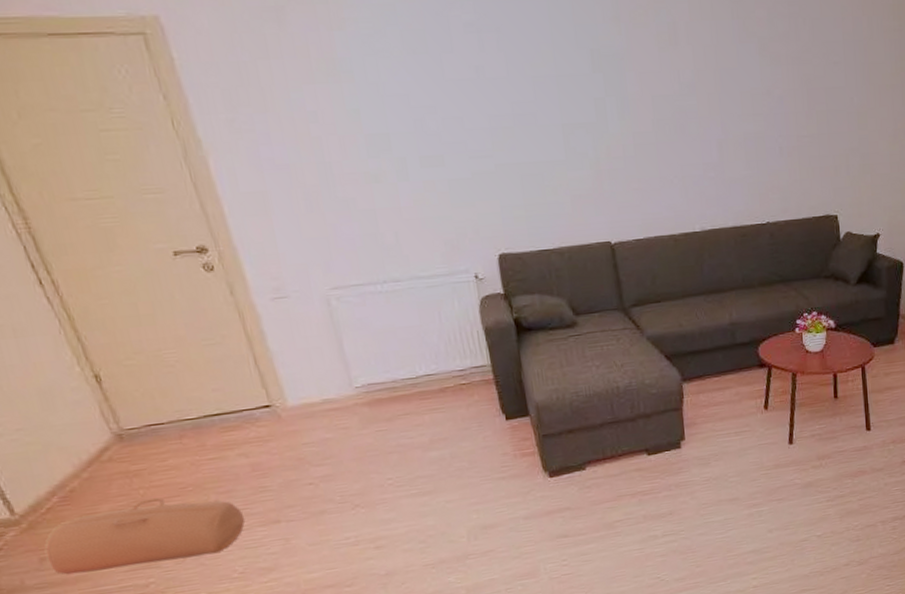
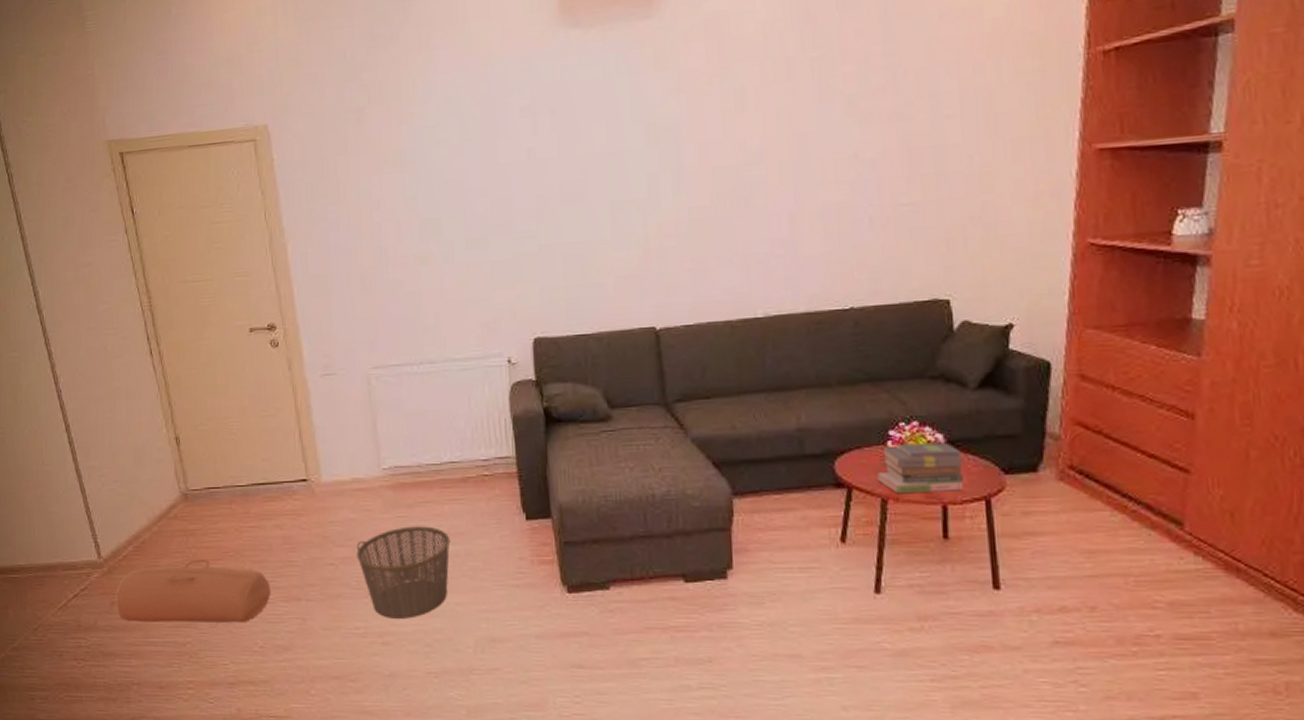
basket: none [335,436,437,525] -> present [356,526,451,619]
books: none [789,327,848,369] -> present [877,442,964,494]

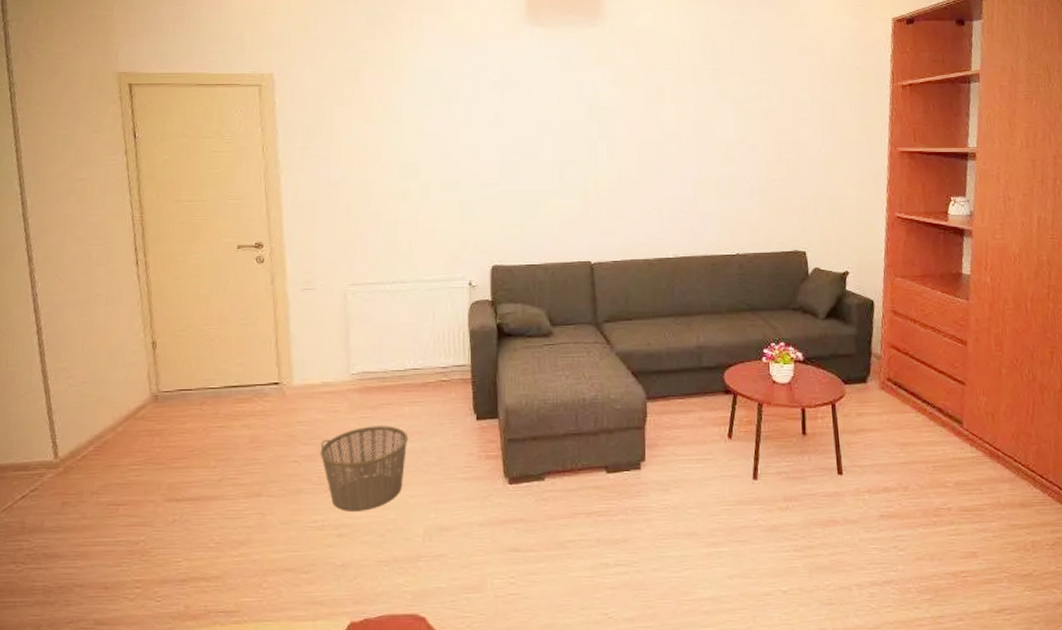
duffel bag: present [116,559,271,623] -> none [68,458,233,522]
books: present [877,442,964,494] -> none [755,359,817,399]

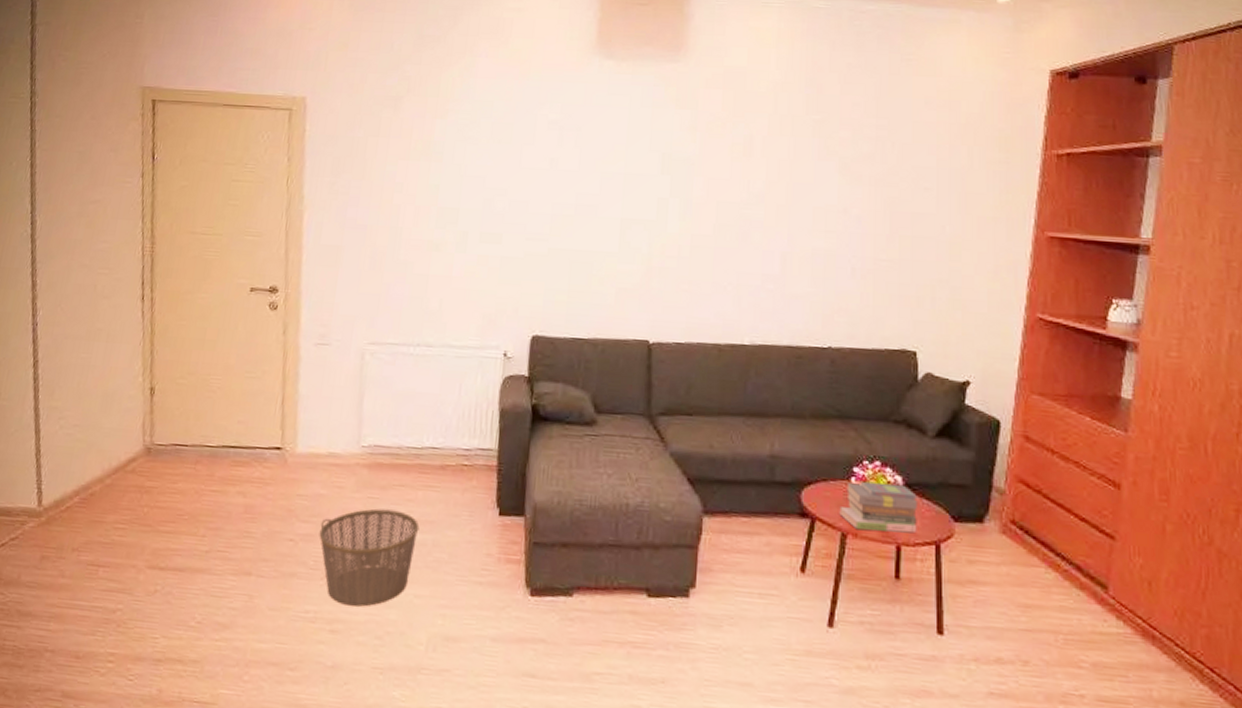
books: none [755,359,817,399] -> present [839,481,917,534]

